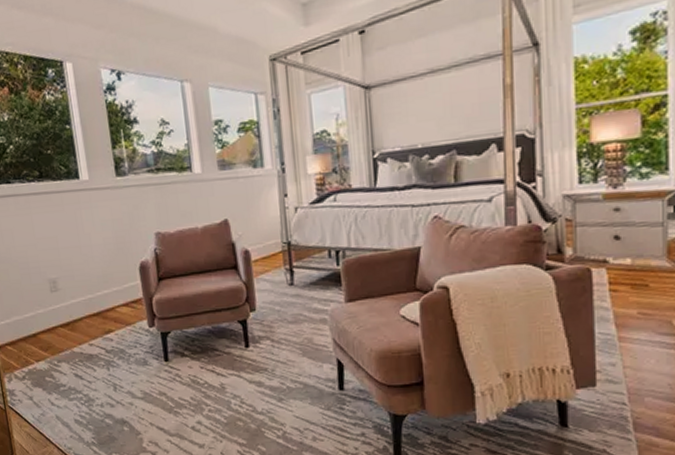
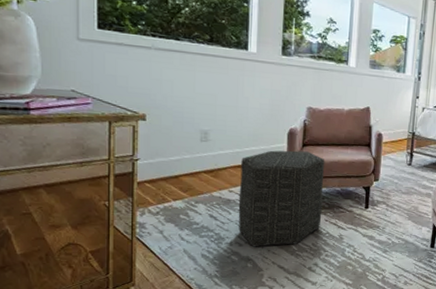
ottoman: none [95,286,196,407] -> present [238,150,325,247]

